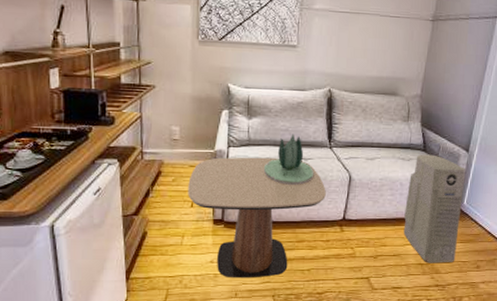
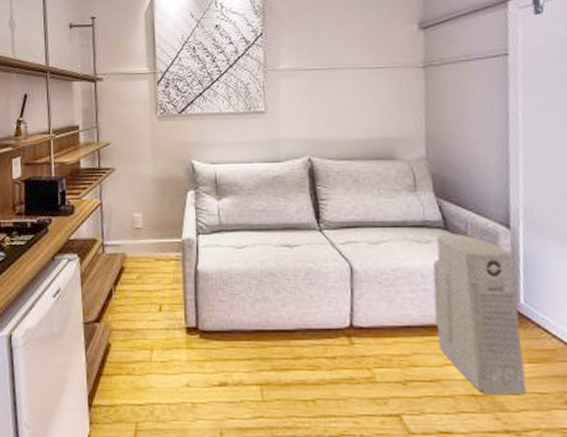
side table: present [188,157,326,278] -> none [155,245,323,411]
succulent plant: present [263,134,315,185] -> none [240,215,304,280]

